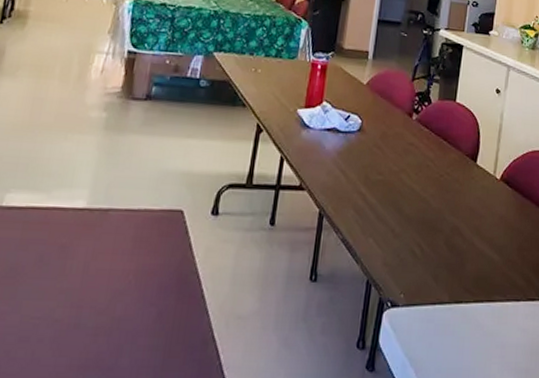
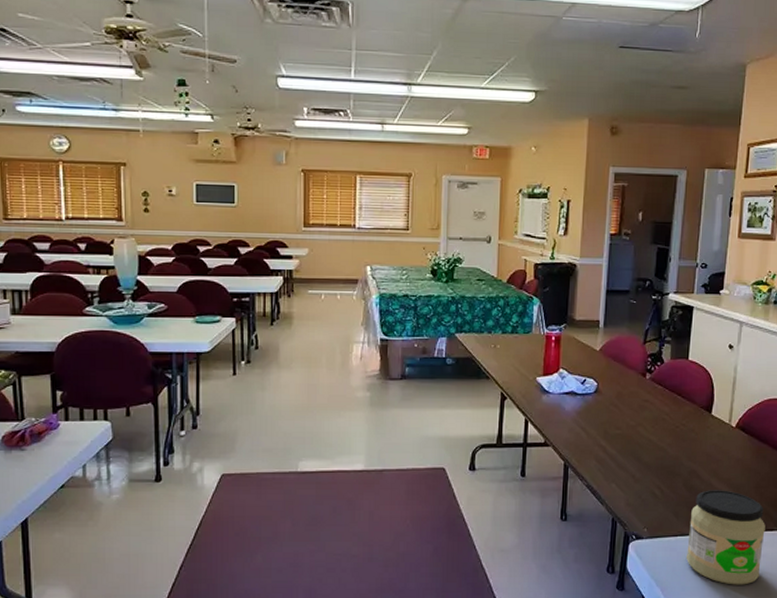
jar: none [444,250,527,366] -> present [687,490,765,585]

